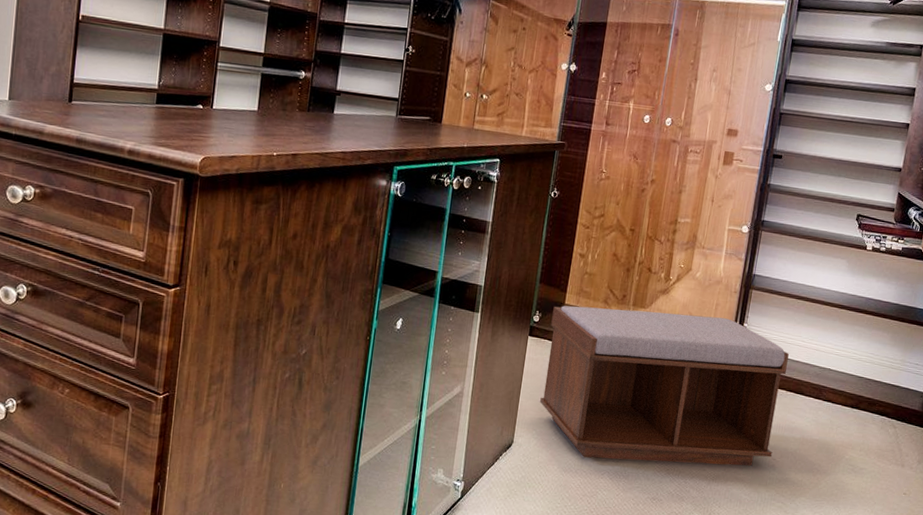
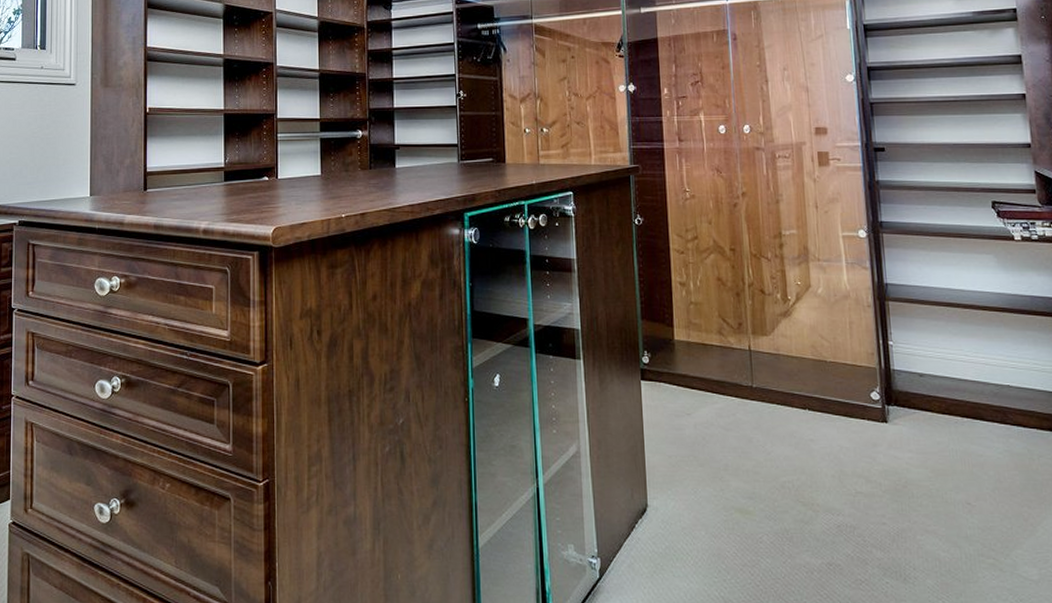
bench: present [540,306,789,466] -> none [662,338,965,519]

